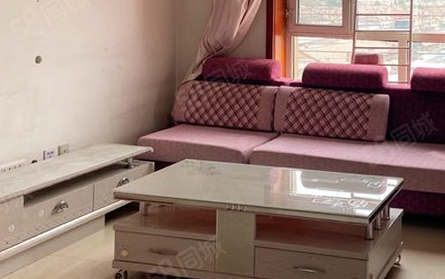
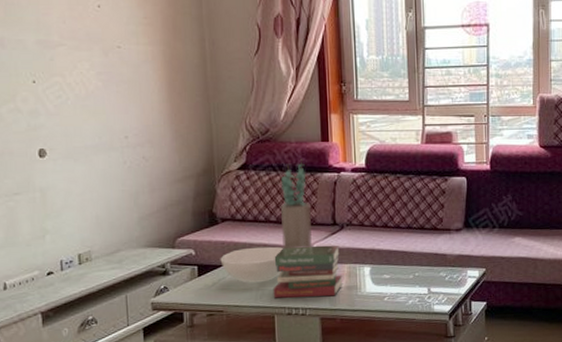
bowl: none [174,148,227,180] -> present [220,246,283,283]
books: none [216,149,277,196] -> present [273,245,343,298]
vase: none [227,72,254,150] -> present [281,158,312,248]

